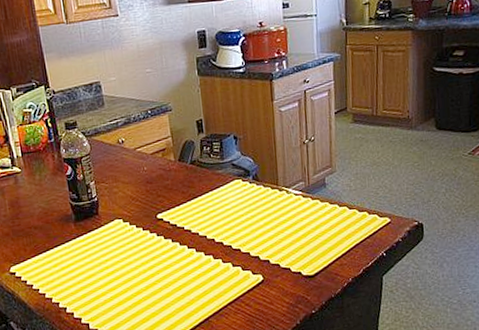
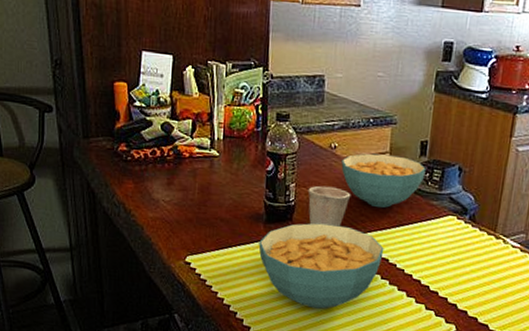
cereal bowl: none [73,209,185,289] -> present [258,223,384,309]
cup: none [106,176,146,215] -> present [307,186,351,227]
cereal bowl: none [131,137,206,187] -> present [341,153,426,208]

